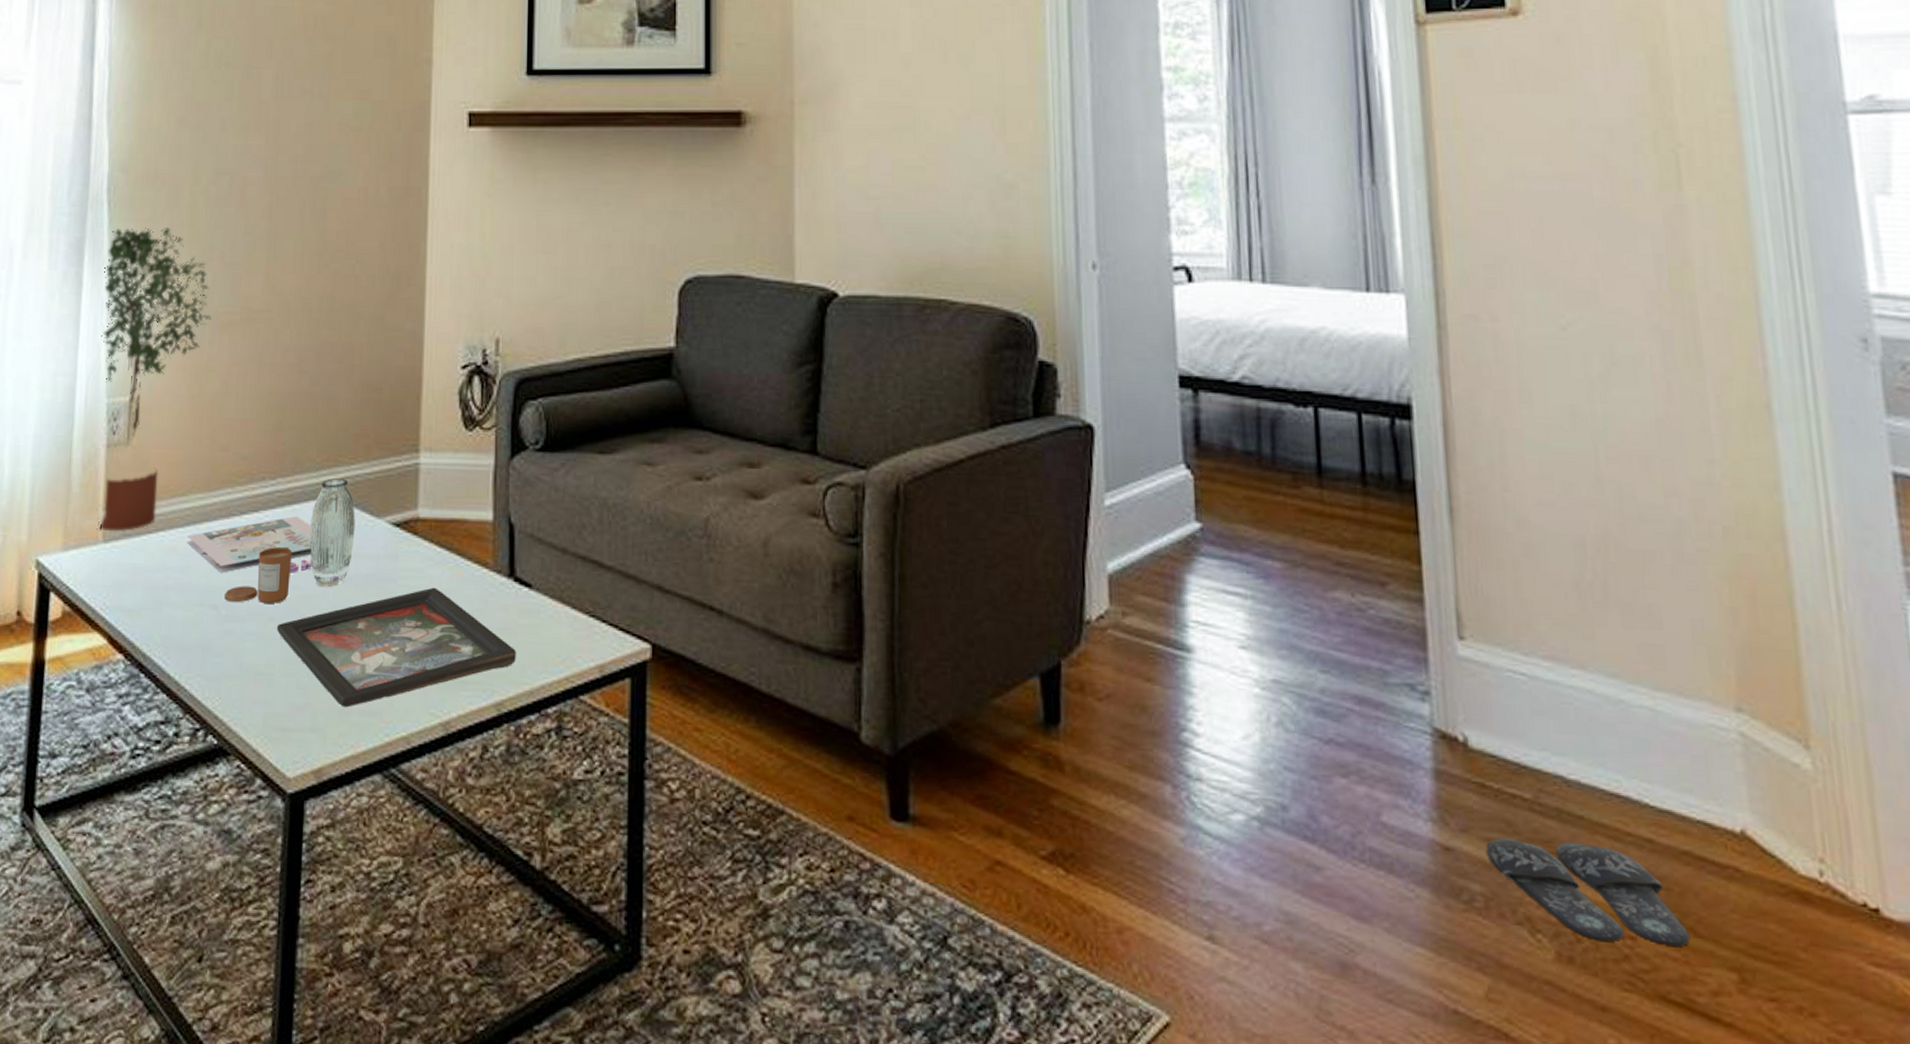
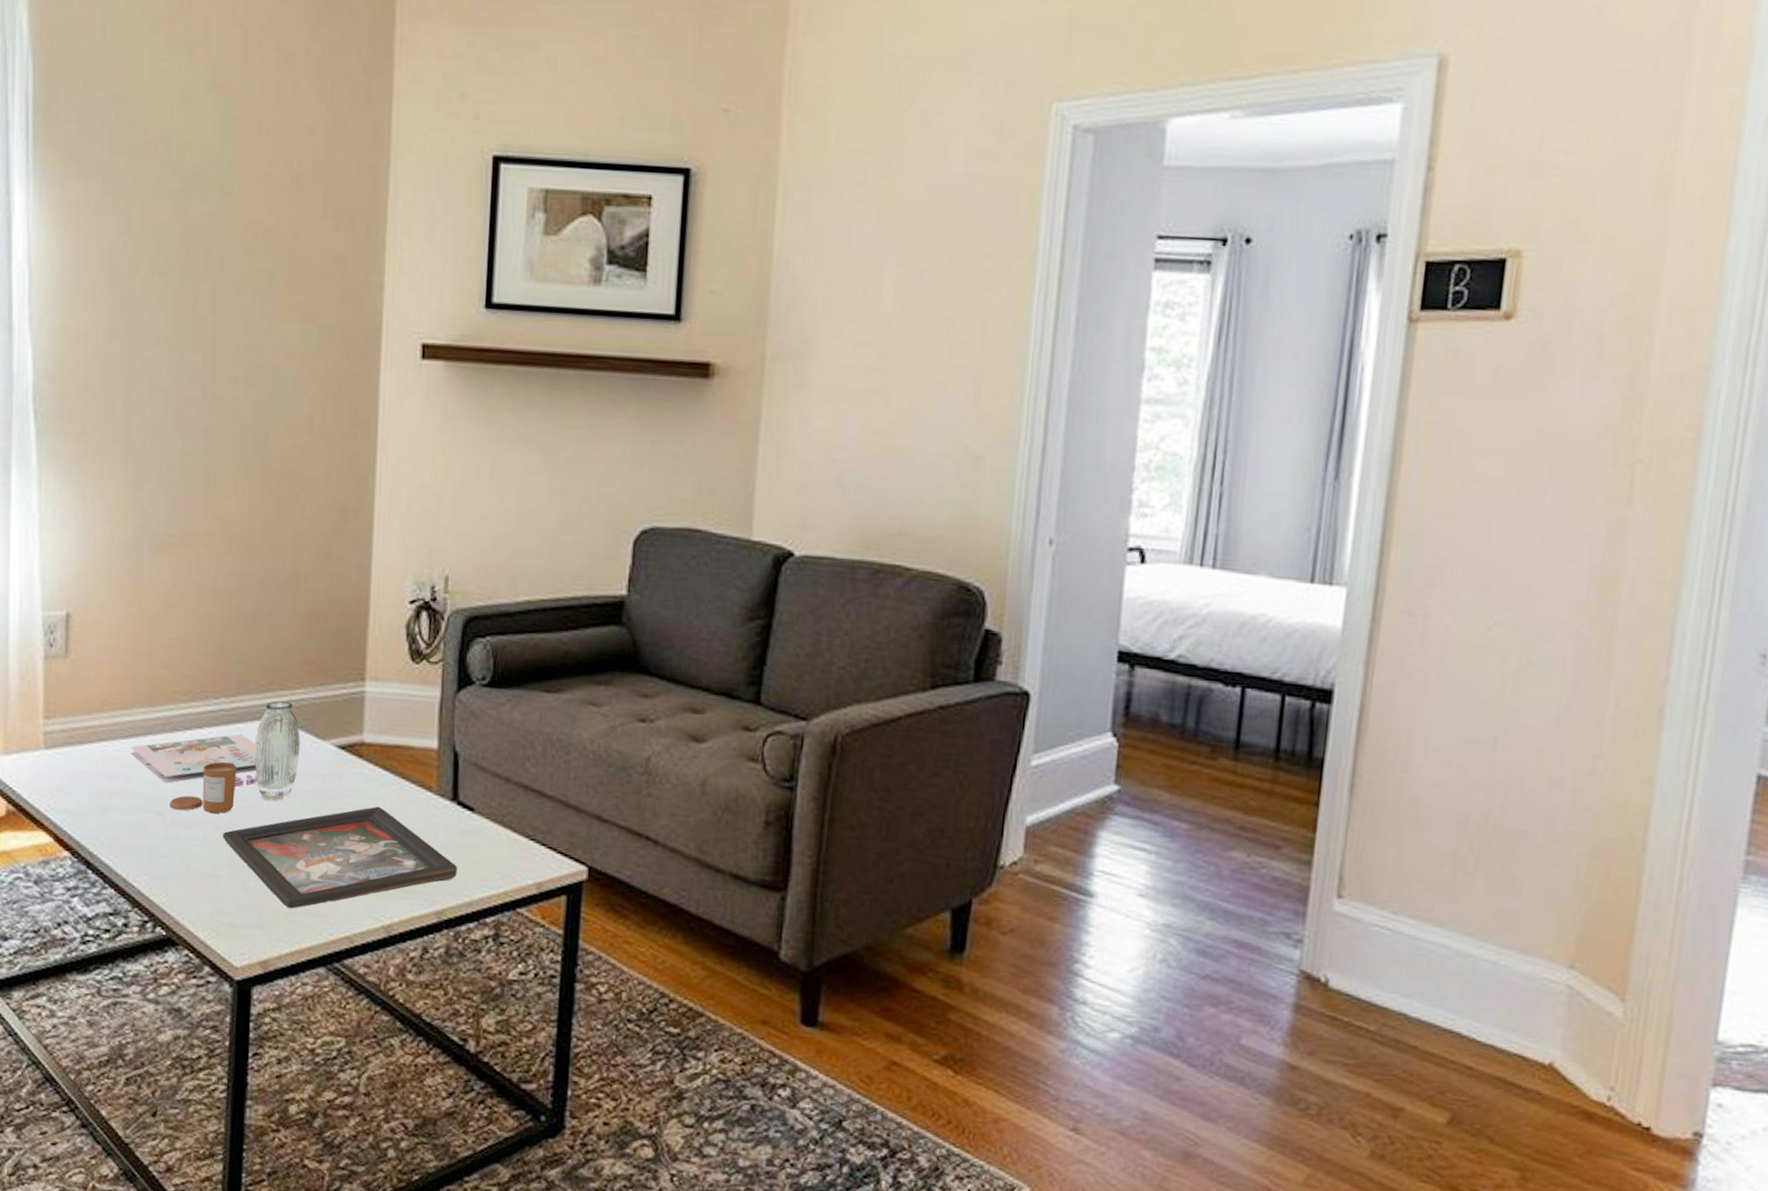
potted tree: present [98,227,212,532] -> none [33,440,150,741]
slippers: present [1486,837,1691,946] -> none [1327,1060,1487,1150]

